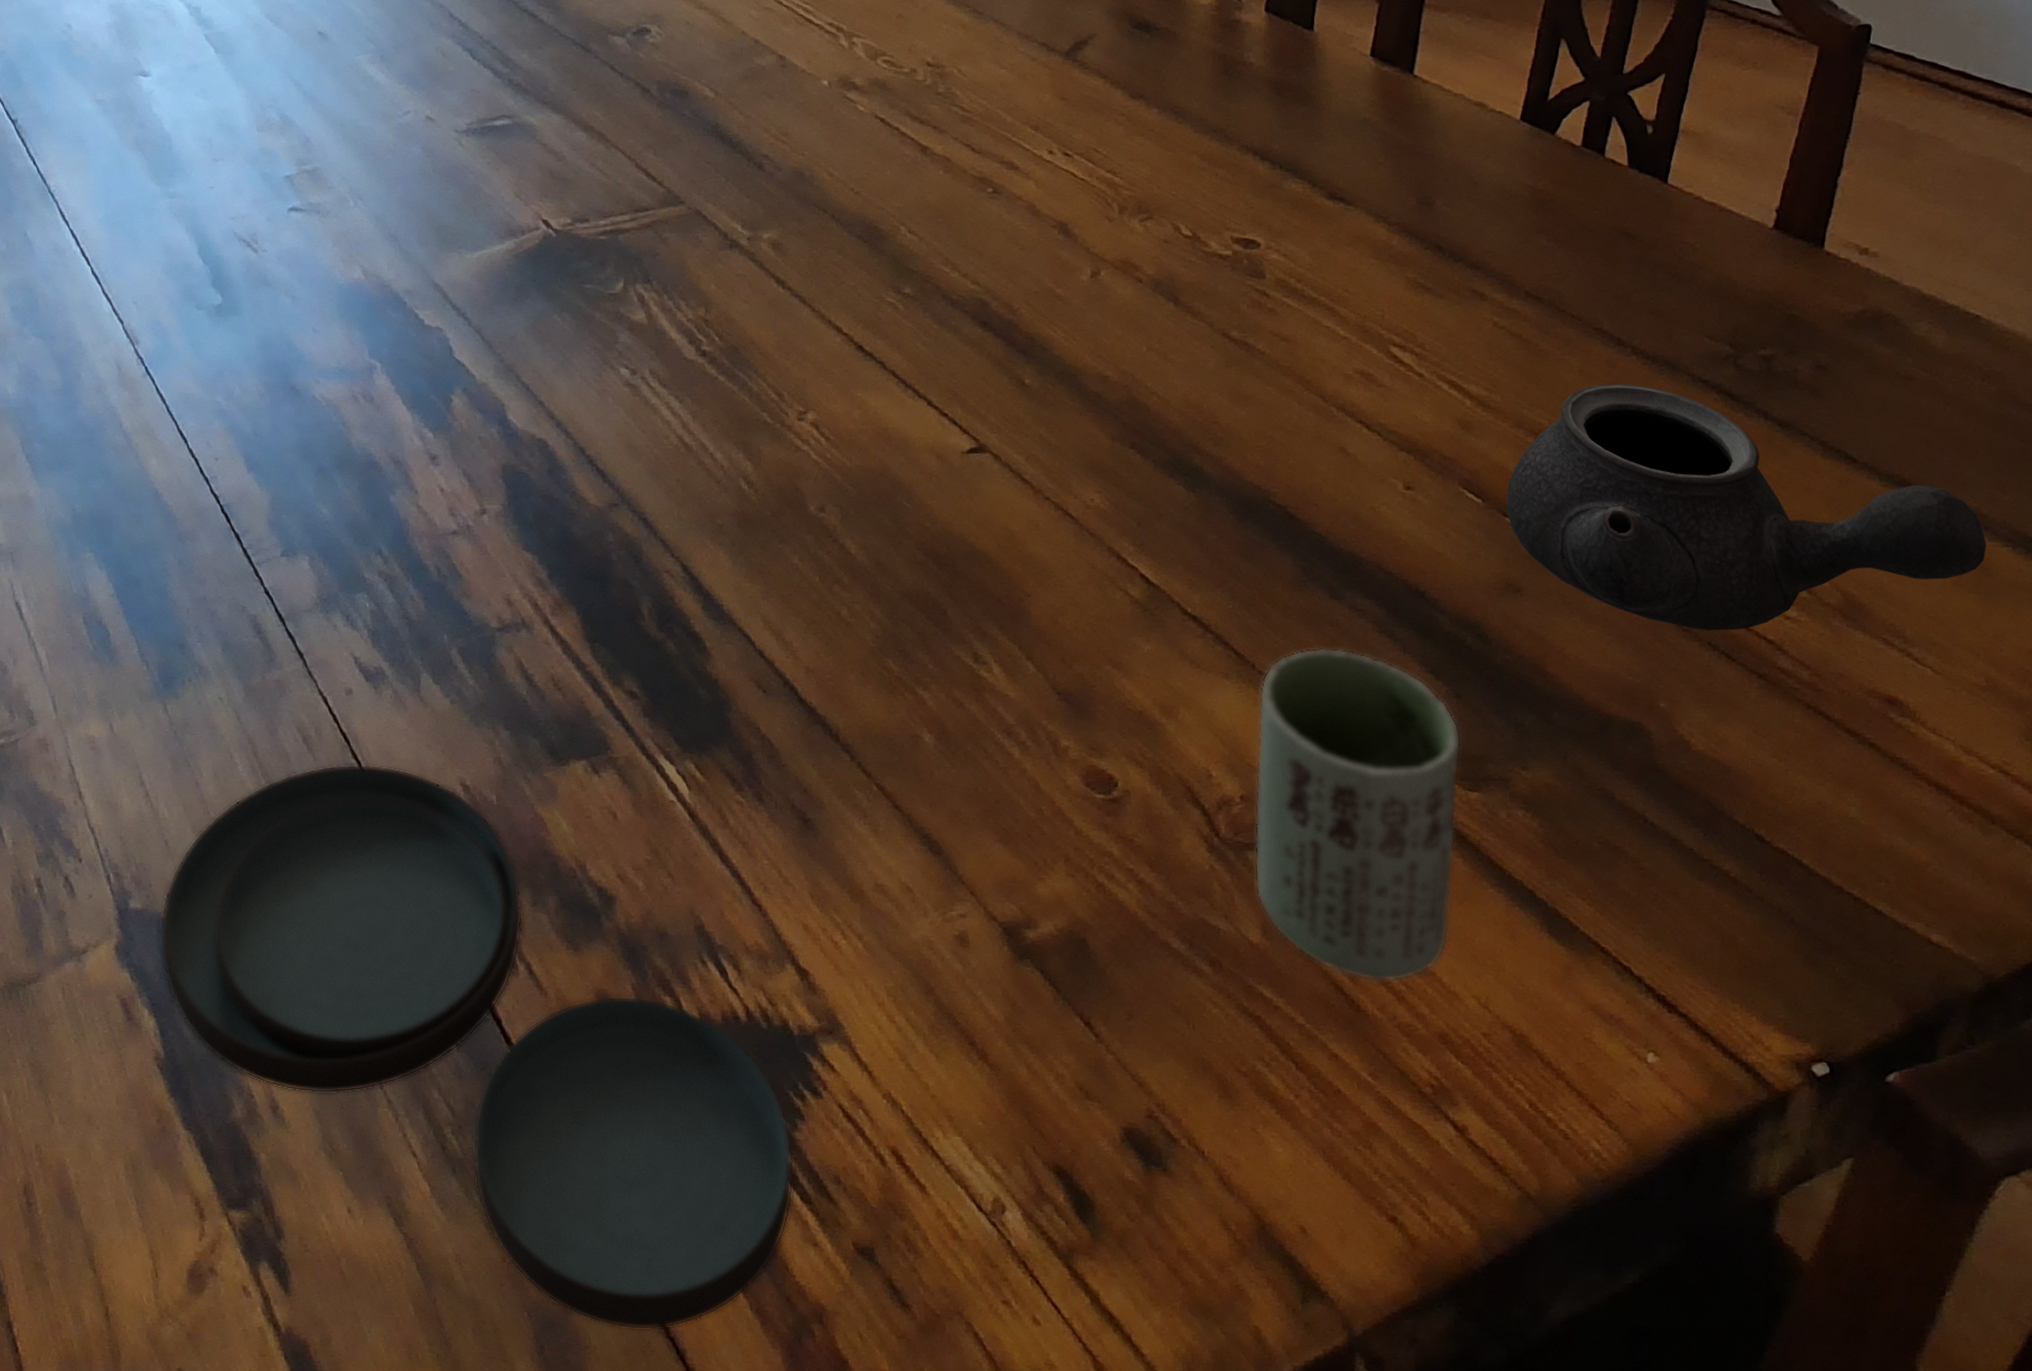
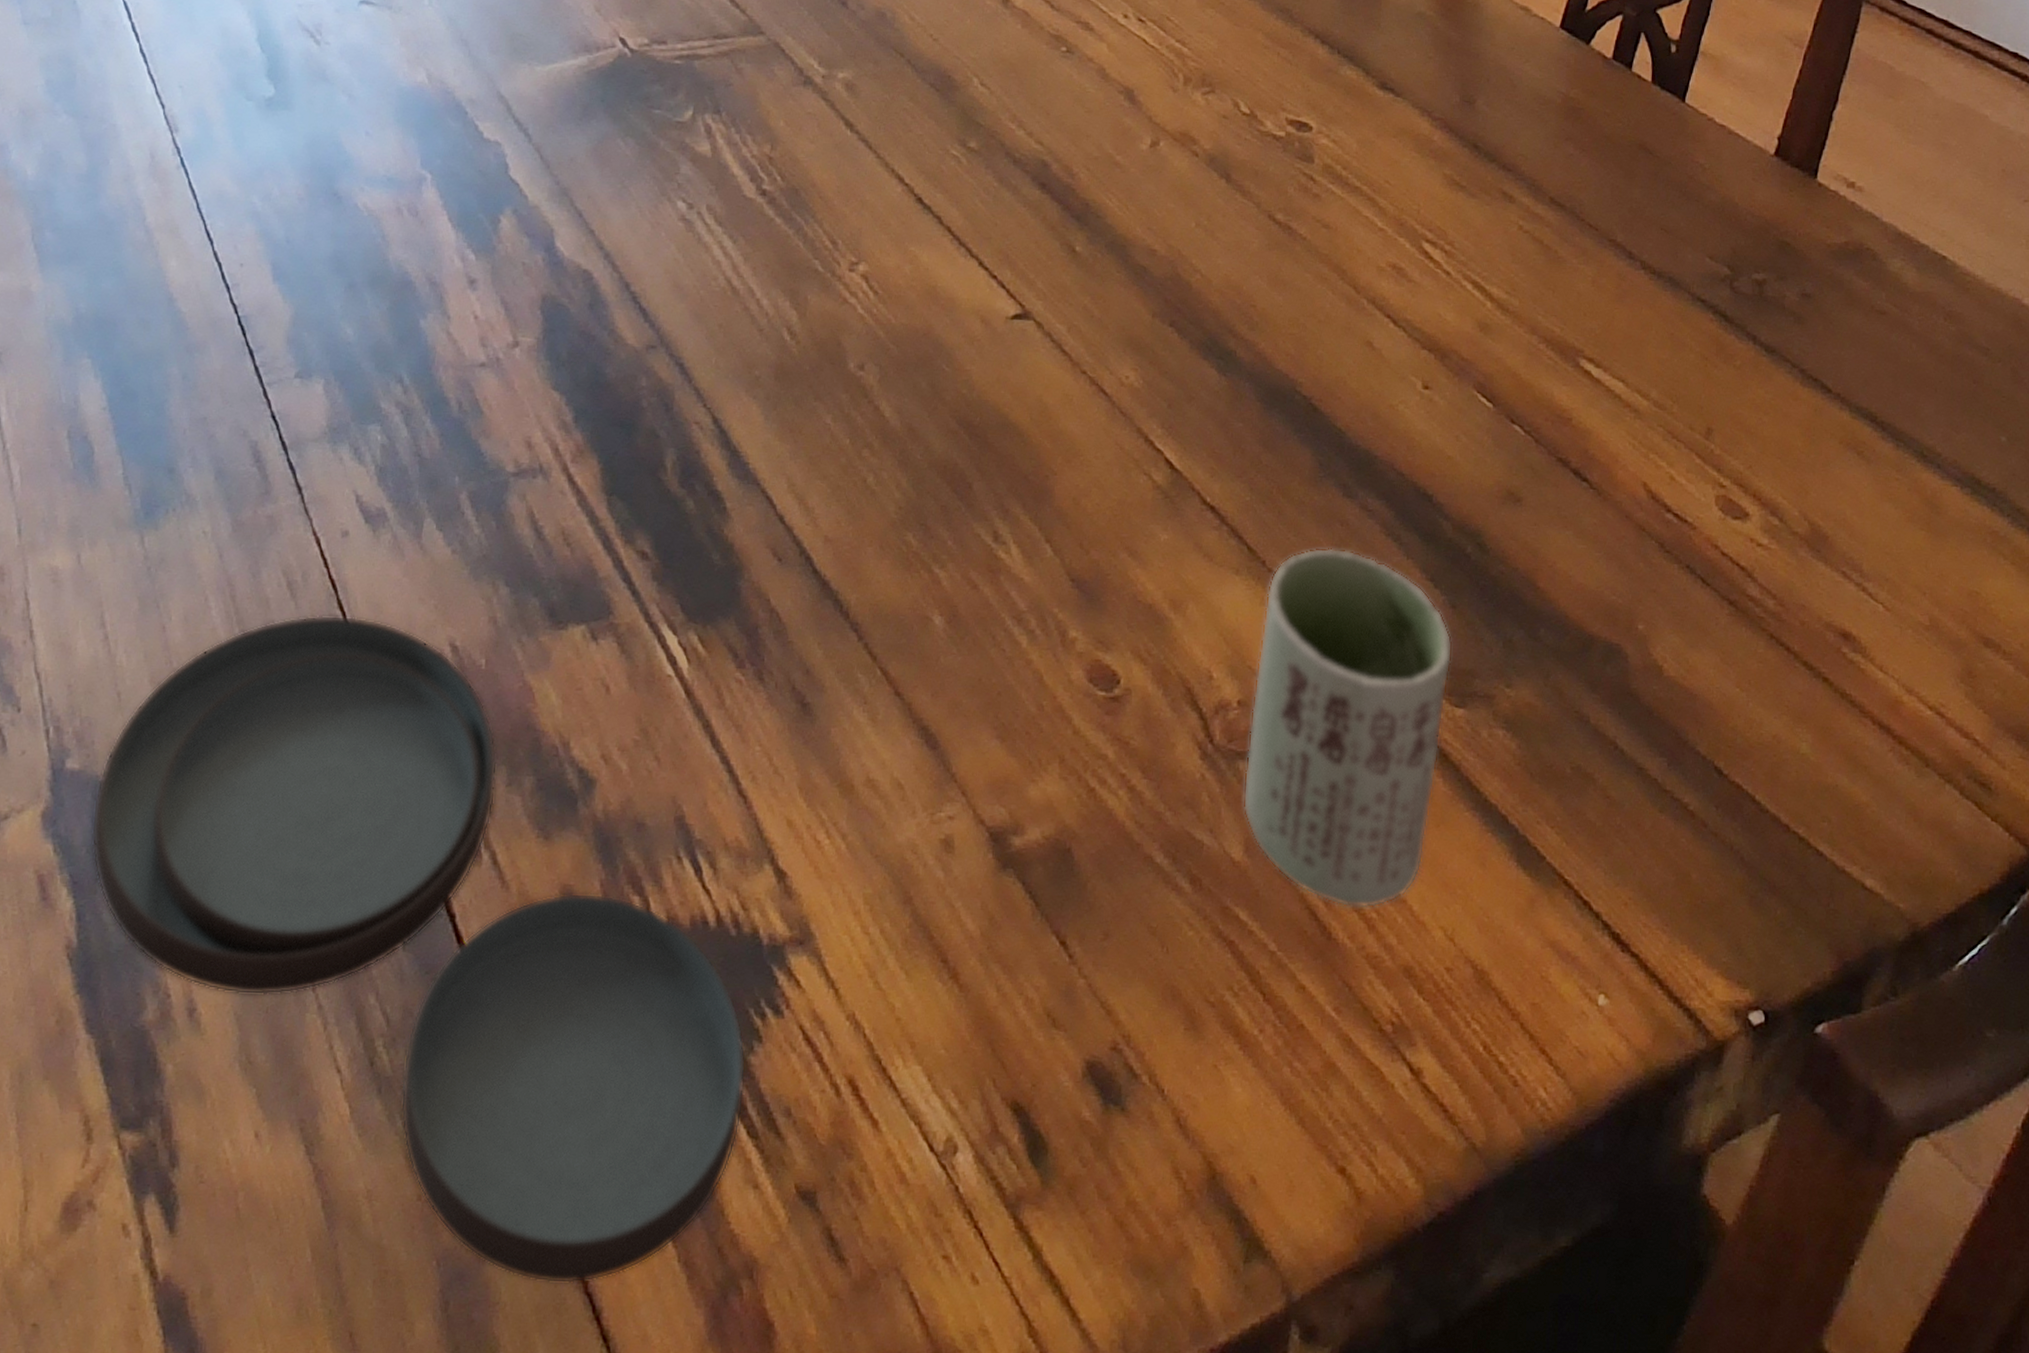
teapot: present [1506,384,1987,631] -> none [1514,296,1939,555]

